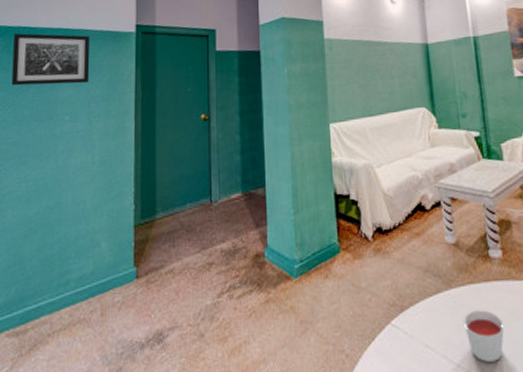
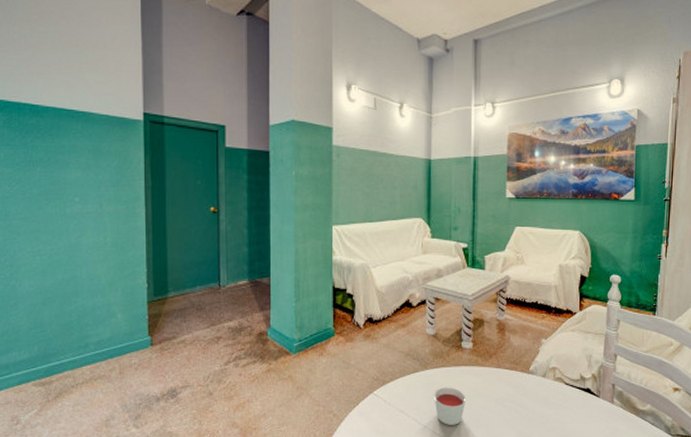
wall art: present [11,33,90,86] -> none [13,110,98,167]

